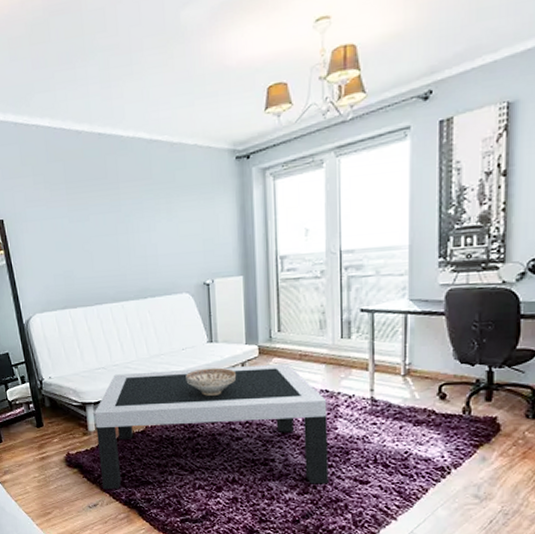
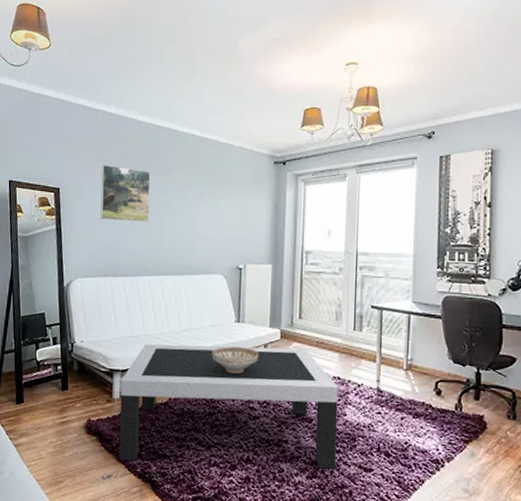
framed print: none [43,186,103,249] -> present [100,164,151,222]

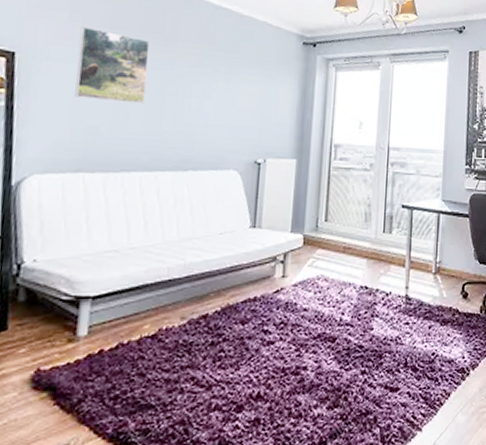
coffee table: present [119,344,338,470] -> none [81,256,366,422]
decorative bowl: present [212,346,259,374] -> none [218,257,278,290]

